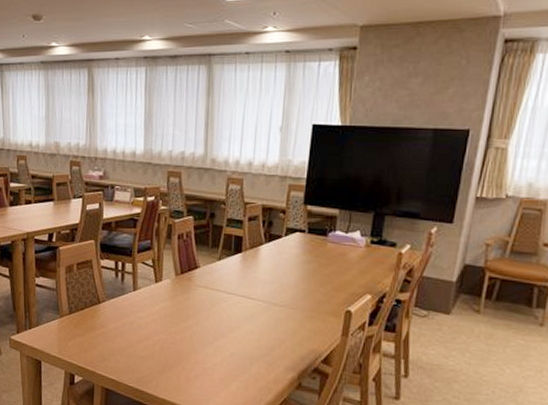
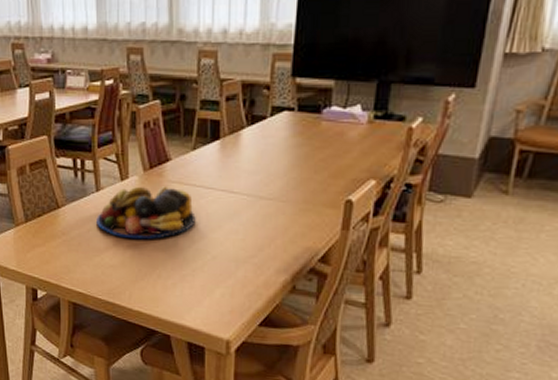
fruit bowl: none [132,288,218,336] -> present [97,186,196,240]

